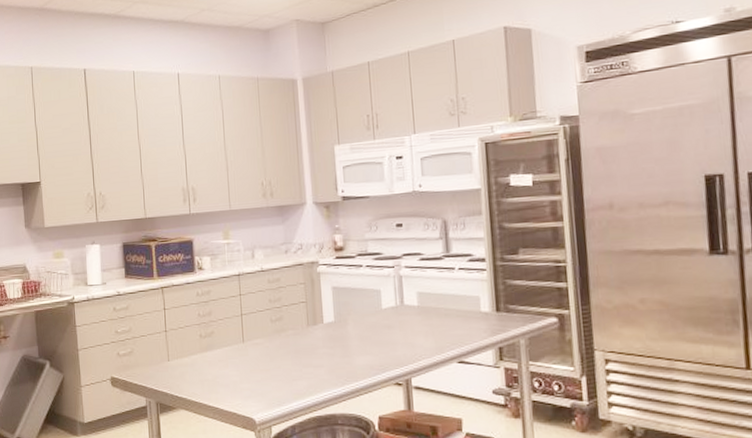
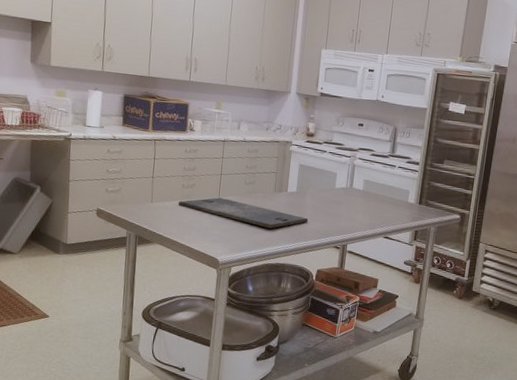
cutting board: none [198,343,356,372] -> present [178,197,309,229]

